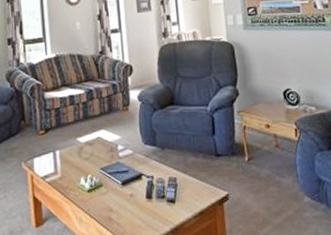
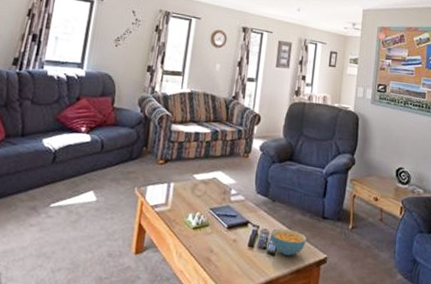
cereal bowl: none [166,173,204,200] -> present [270,228,307,256]

